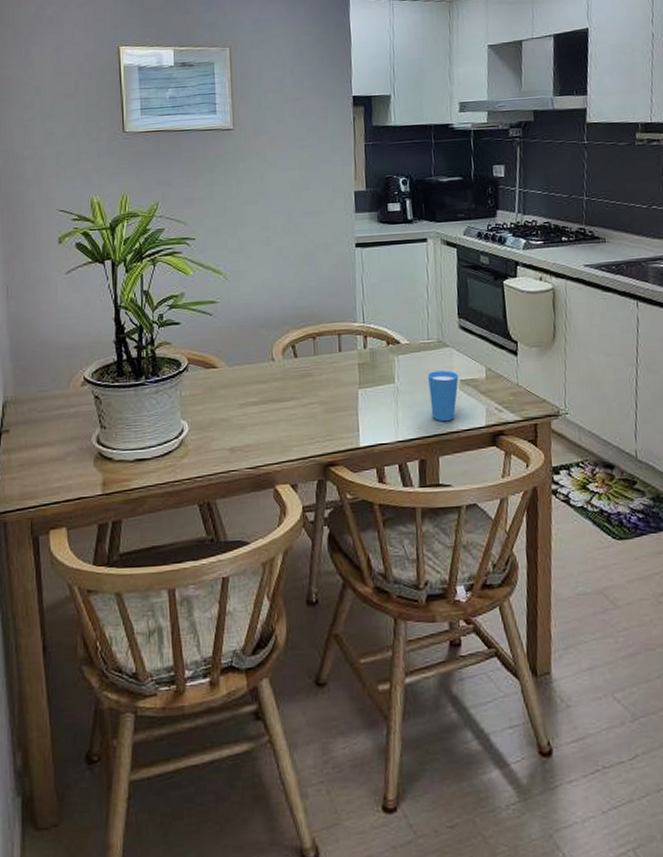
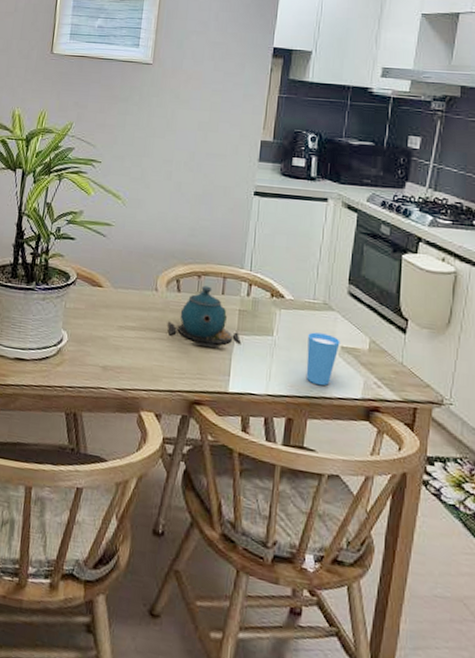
teapot: none [290,346,365,407] -> present [168,285,242,349]

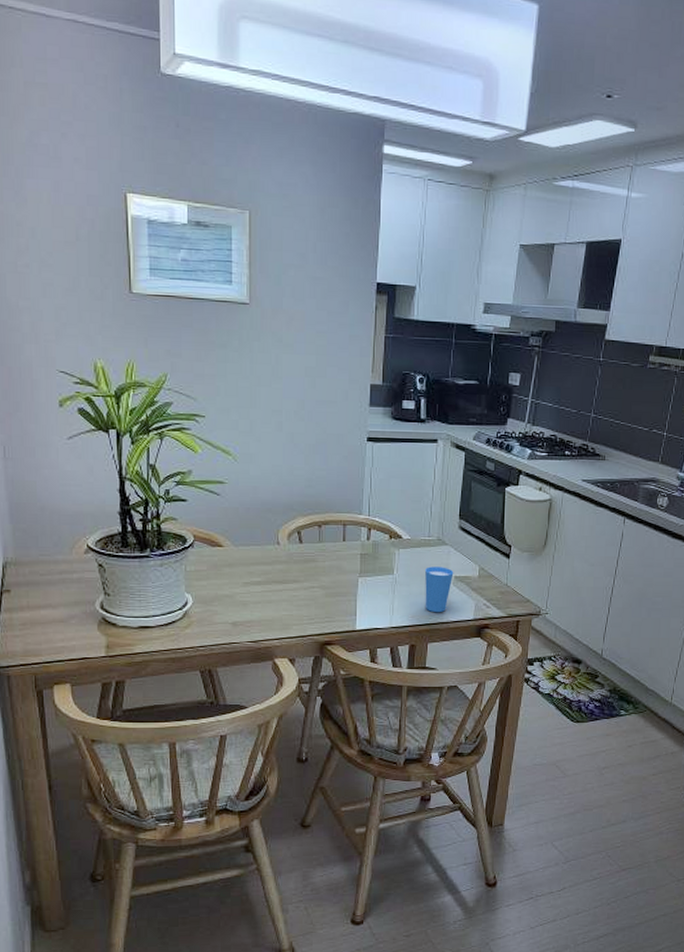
teapot: present [168,285,242,349] -> none [293,534,365,591]

